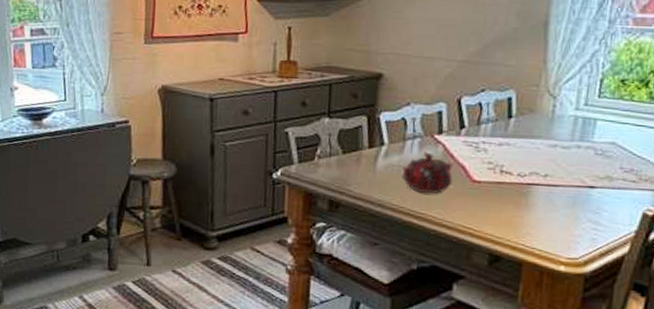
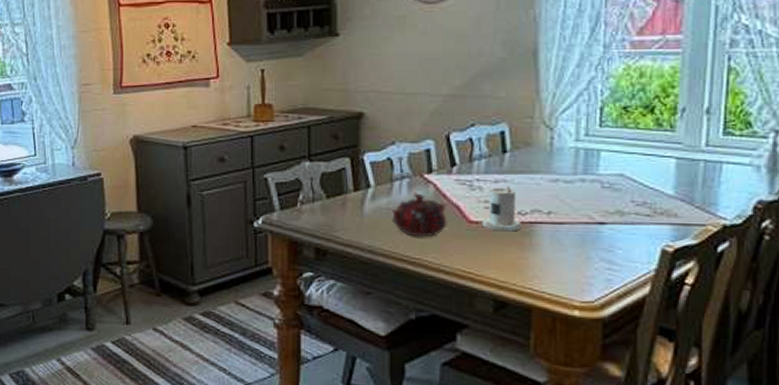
candle: none [484,149,520,192] -> present [481,186,521,232]

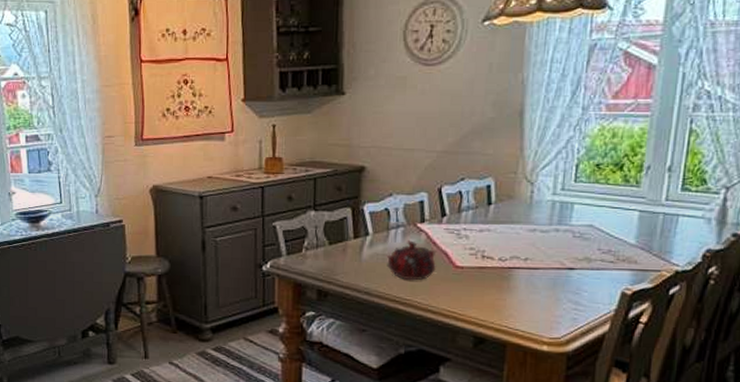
candle: present [481,186,521,232] -> none [466,235,501,276]

